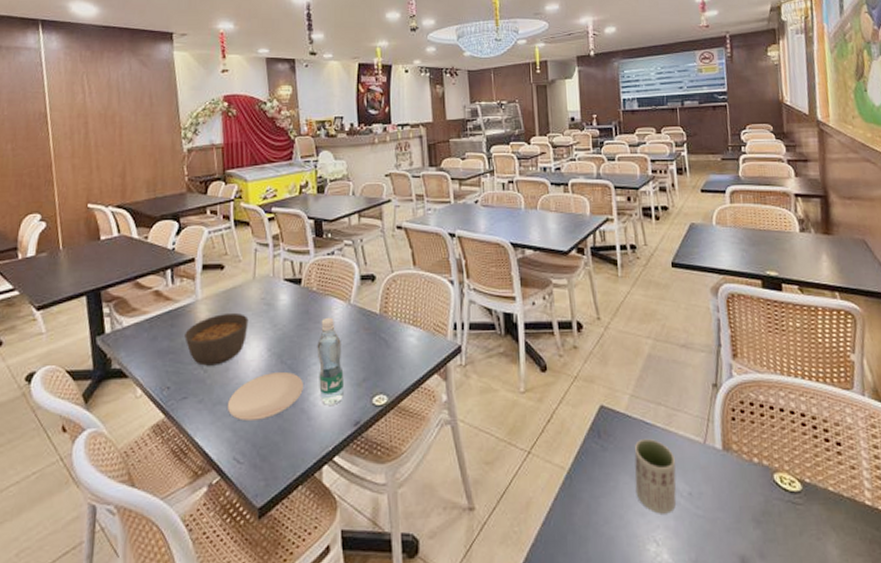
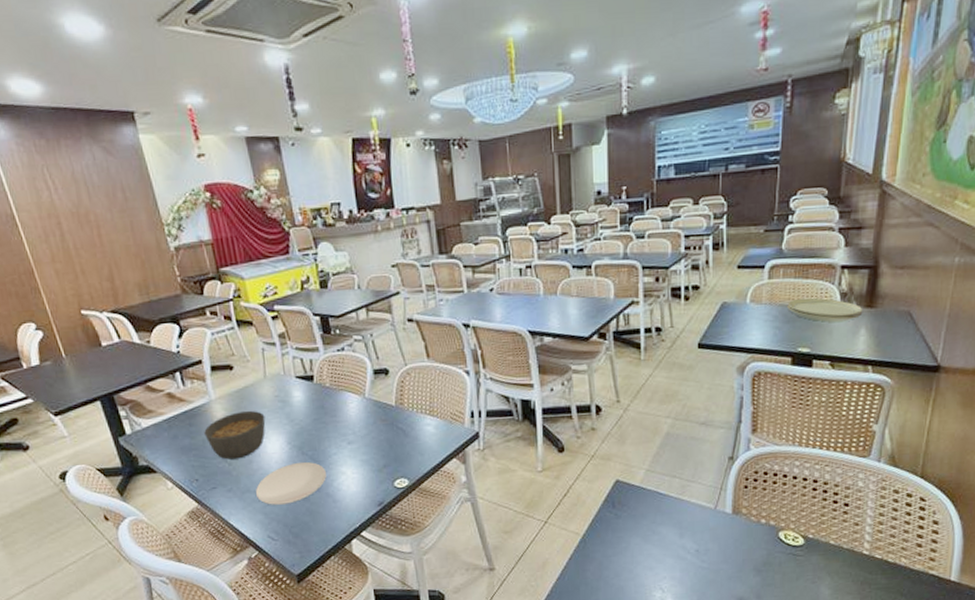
bottle: present [317,317,344,405] -> none [335,411,366,489]
cup: present [634,438,677,514] -> none [645,506,686,568]
plate: none [750,222,822,248] -> present [787,297,863,323]

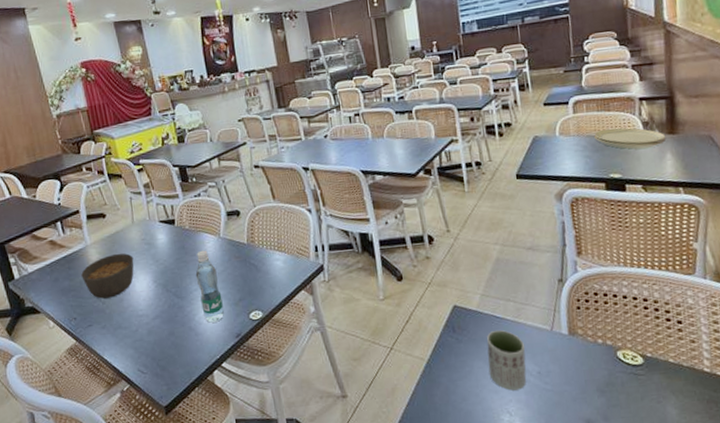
plate: present [255,461,326,506] -> none [126,298,189,341]
bottle: none [335,411,366,489] -> present [195,250,224,323]
cup: none [645,506,686,568] -> present [486,330,527,391]

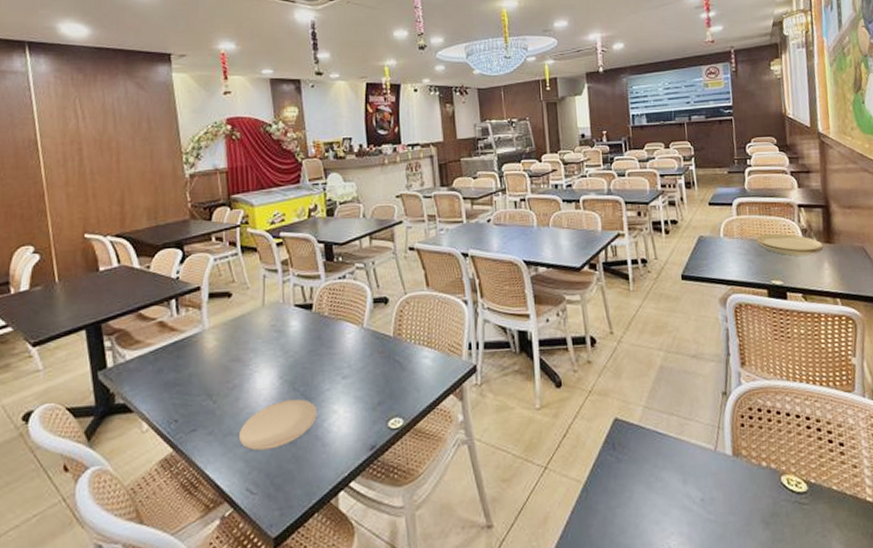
soup bowl: present [81,253,134,299] -> none [192,341,259,397]
plate: none [126,298,189,341] -> present [238,398,317,452]
bottle: present [195,250,224,323] -> none [330,342,358,431]
cup: present [486,330,527,391] -> none [648,448,689,521]

